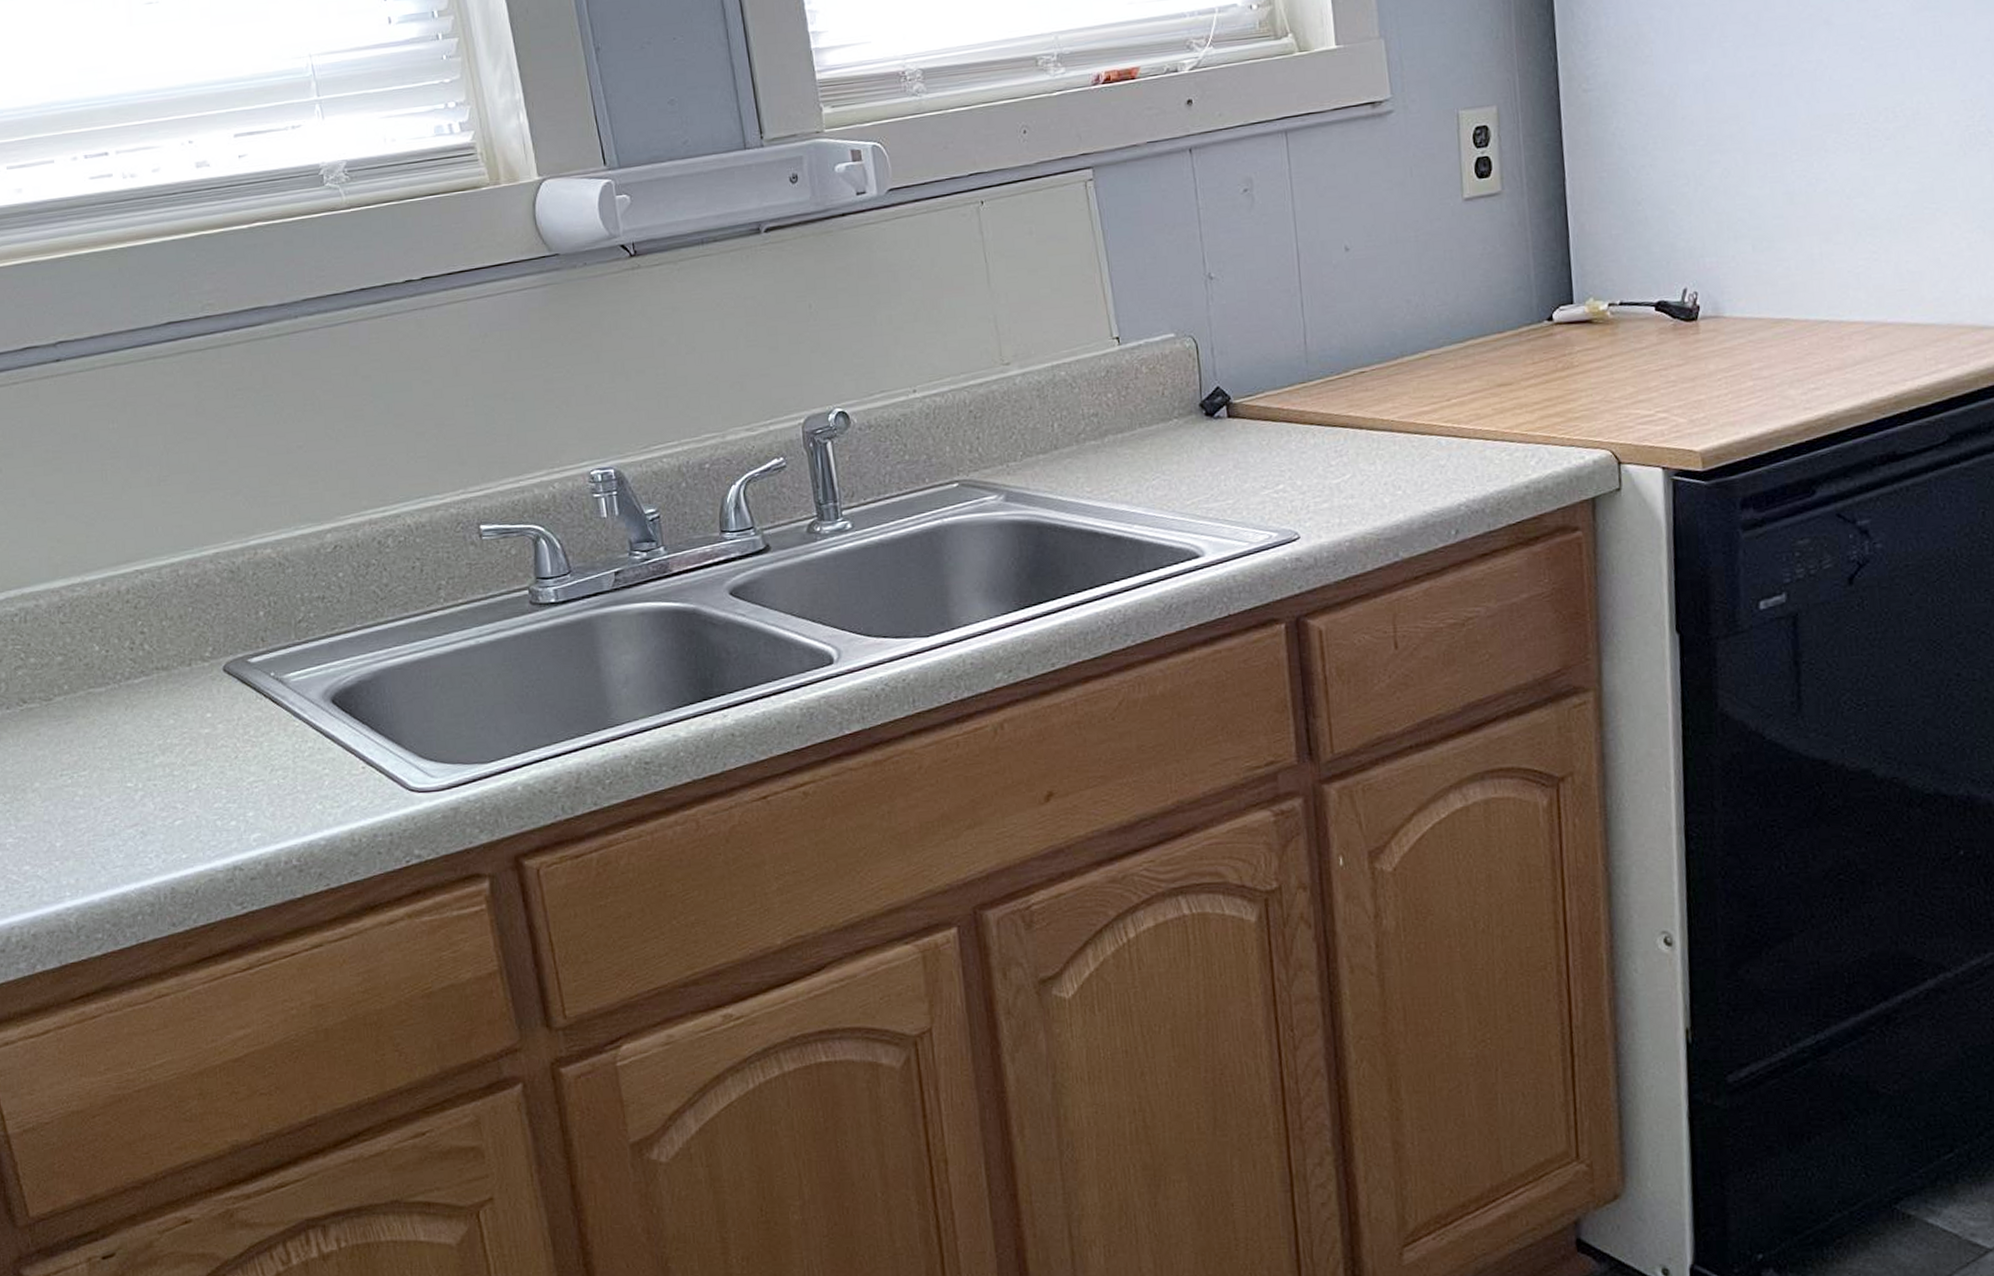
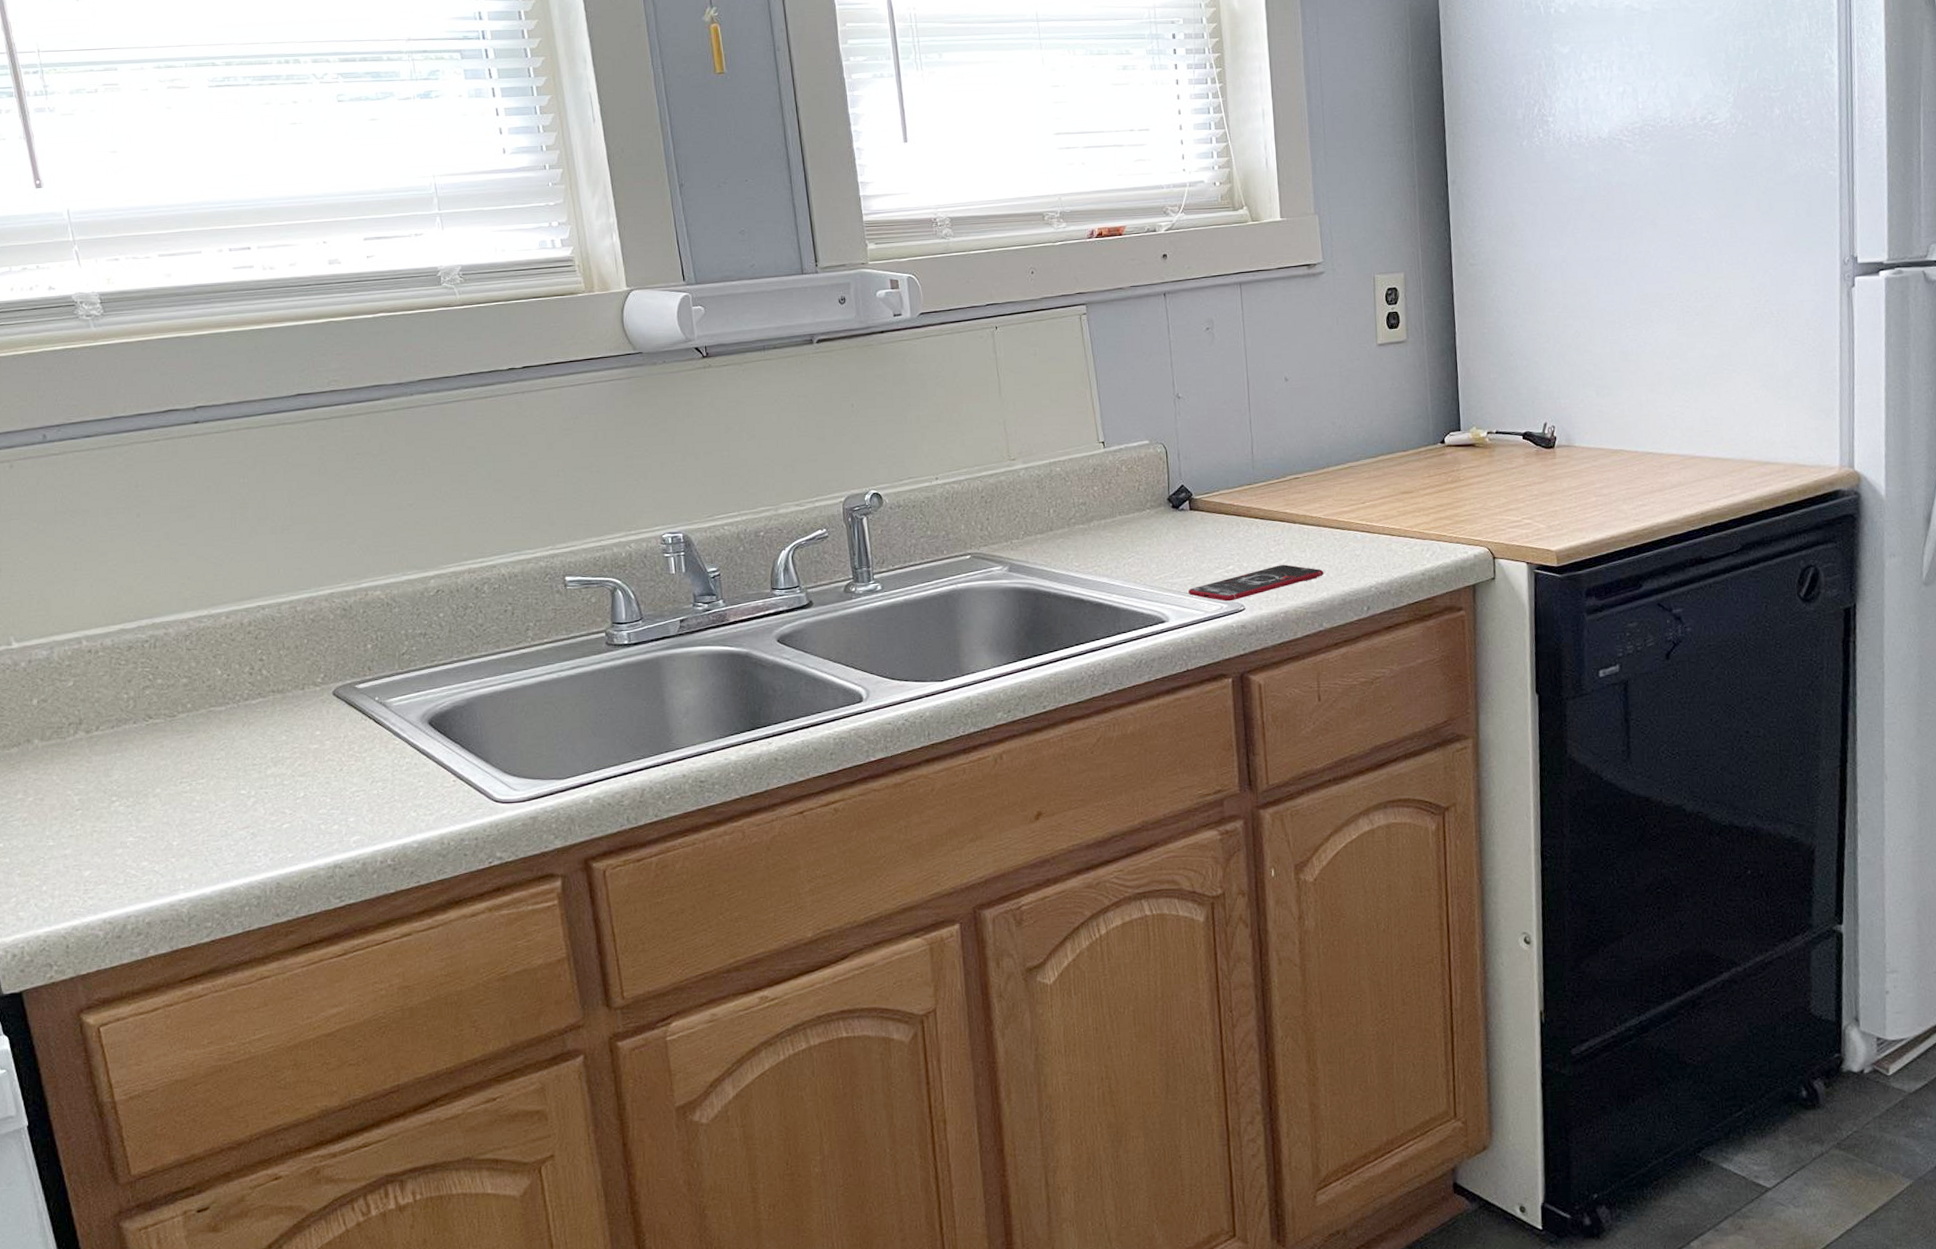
smartphone: none [1227,481,1400,529] -> present [1187,565,1324,602]

